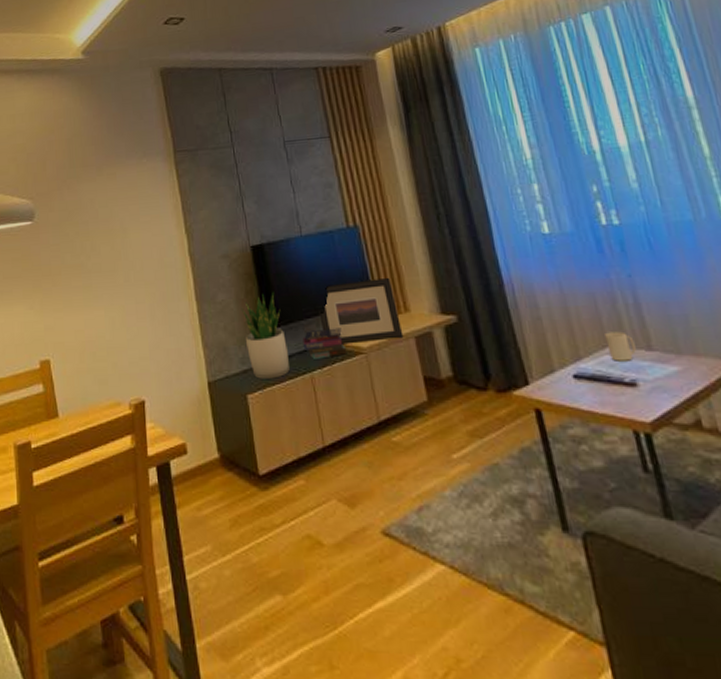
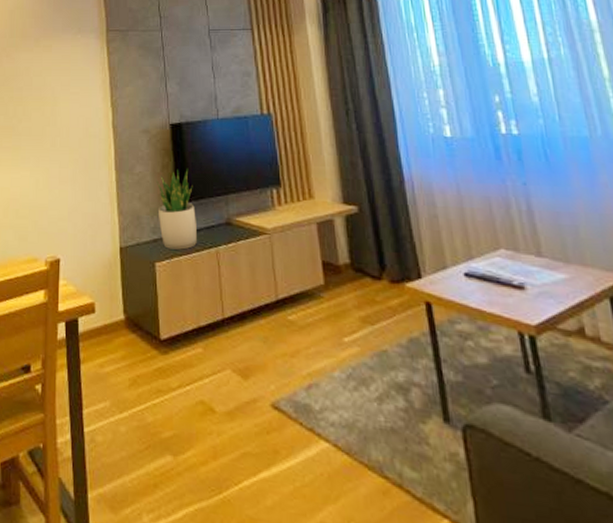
books: present [302,328,347,361] -> none [211,207,252,237]
picture frame: present [319,277,404,344] -> none [228,164,306,224]
mug: present [605,331,636,361] -> none [497,235,526,265]

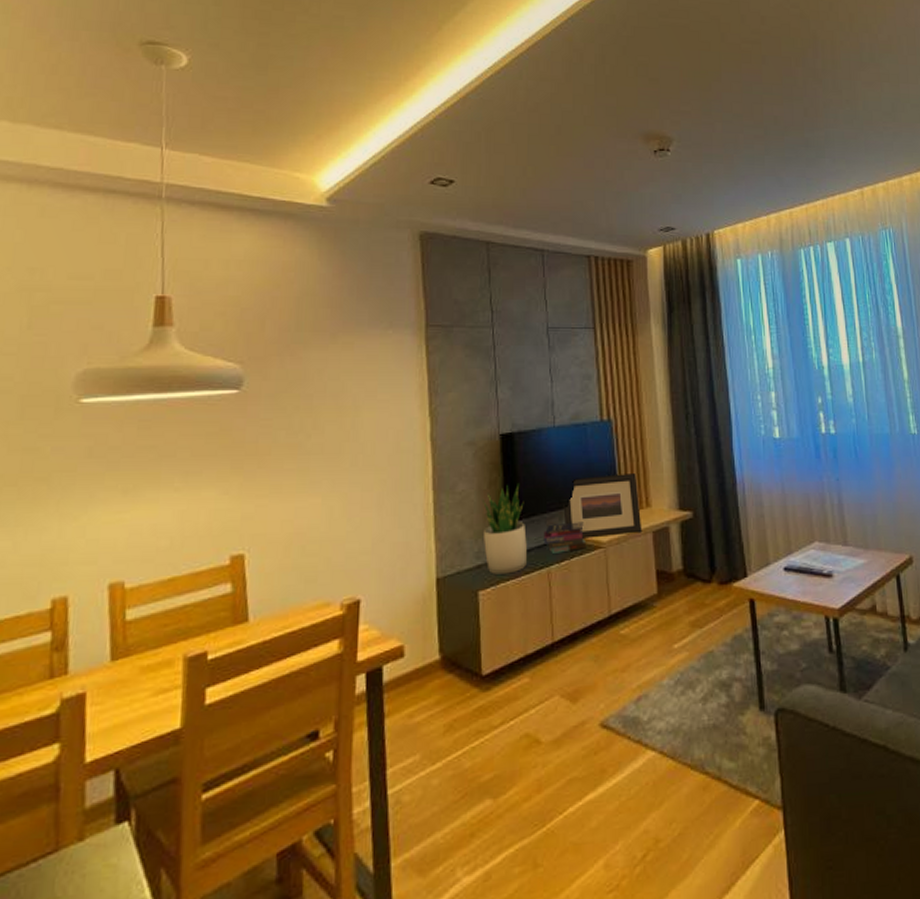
books: none [211,207,252,237] -> present [543,522,587,555]
picture frame: none [228,164,306,224] -> present [563,472,642,538]

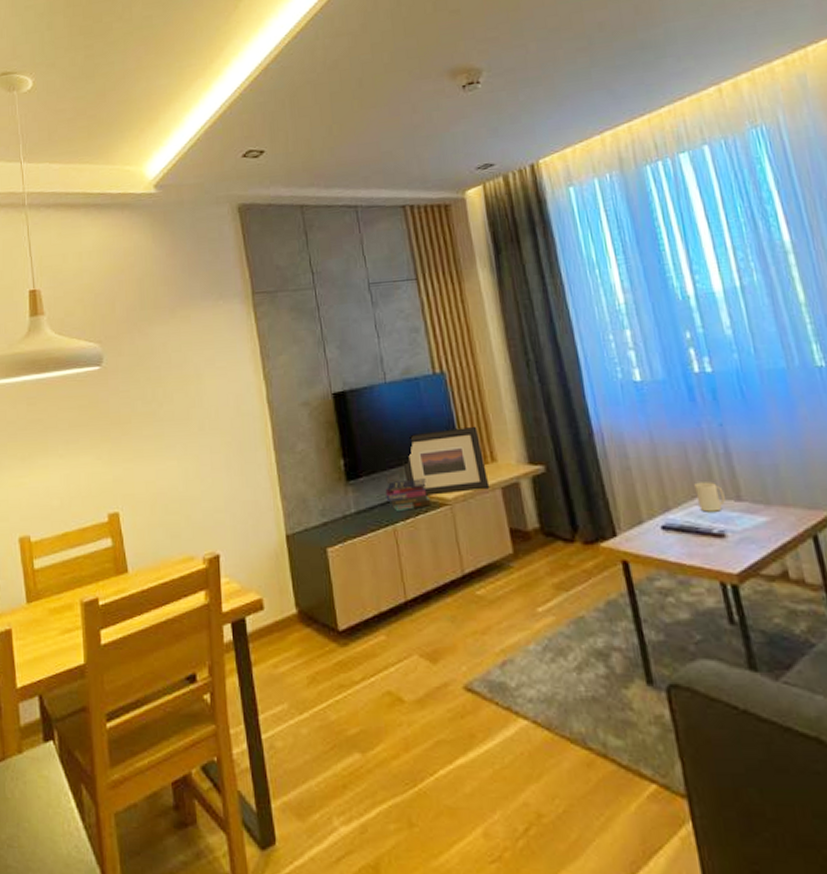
planter: present [483,484,527,575] -> none [322,442,372,532]
mug: none [813,529,835,555] -> present [694,482,725,512]

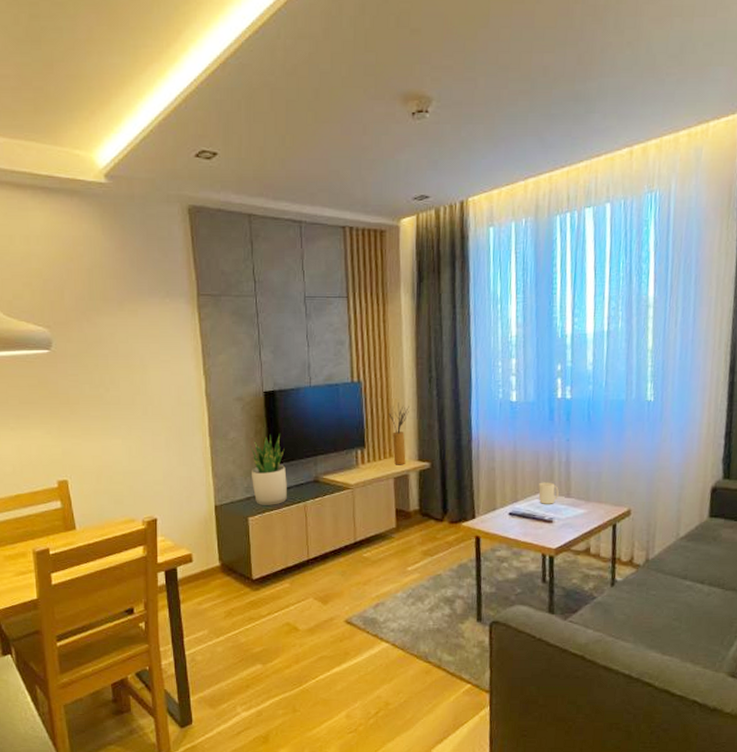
planter: none [322,442,372,532] -> present [250,434,287,505]
books: present [385,478,432,512] -> none [301,467,337,492]
picture frame: present [403,426,490,496] -> none [317,428,385,481]
vase: none [483,393,514,472] -> present [388,402,409,465]

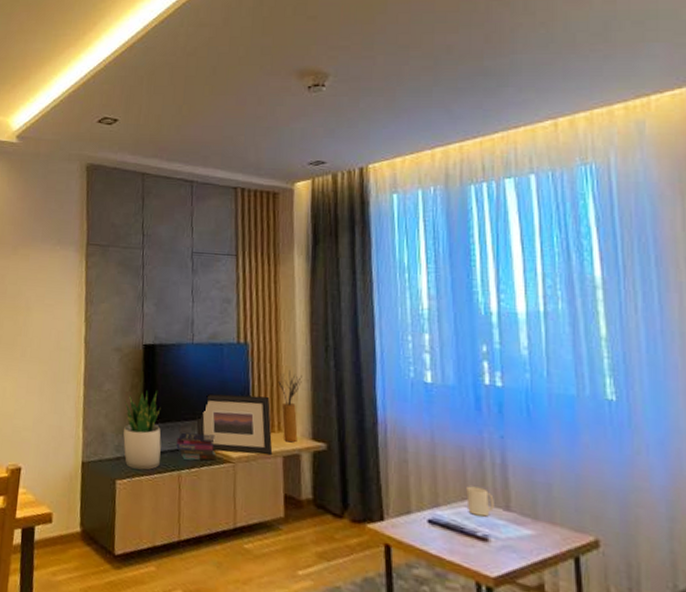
books: none [301,467,337,492] -> present [176,432,217,461]
picture frame: none [317,428,385,481] -> present [196,393,273,456]

